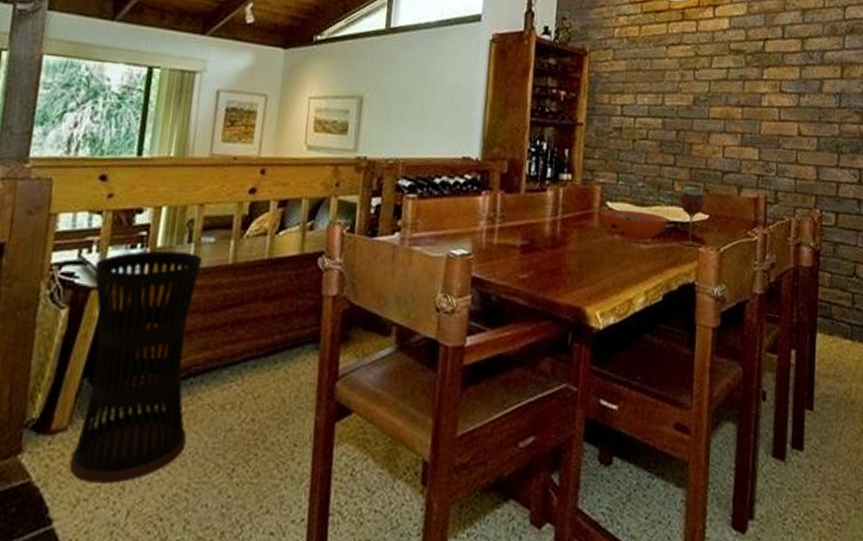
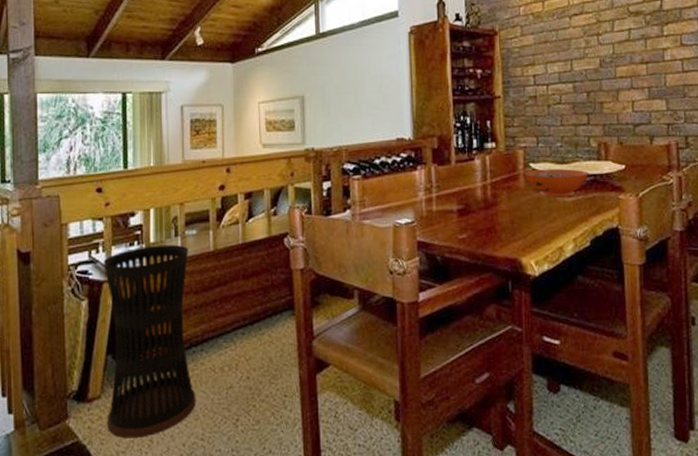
wineglass: present [679,183,705,247] -> none [596,138,621,195]

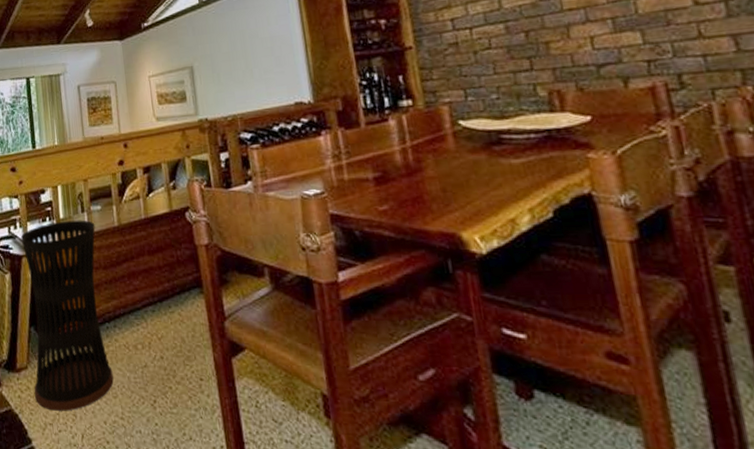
decorative bowl: present [524,168,589,196] -> none [452,124,540,159]

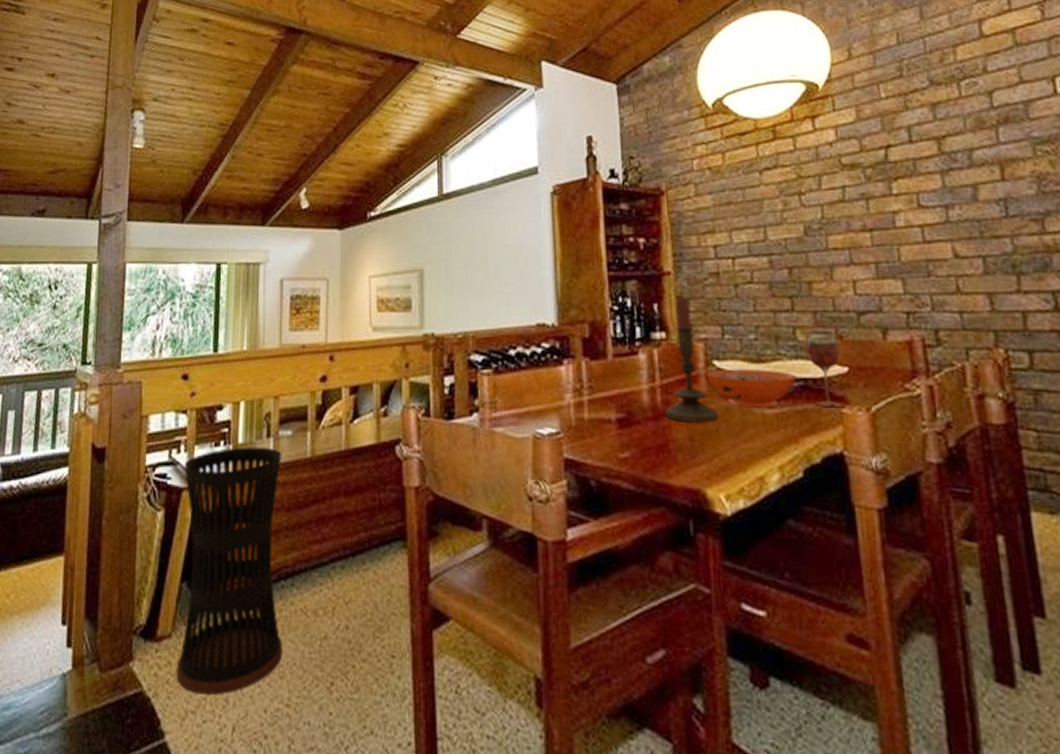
candle: none [418,66,468,177] -> present [666,295,719,422]
decorative bowl: none [452,124,540,159] -> present [705,369,797,406]
wineglass: none [546,84,588,154] -> present [805,330,843,408]

